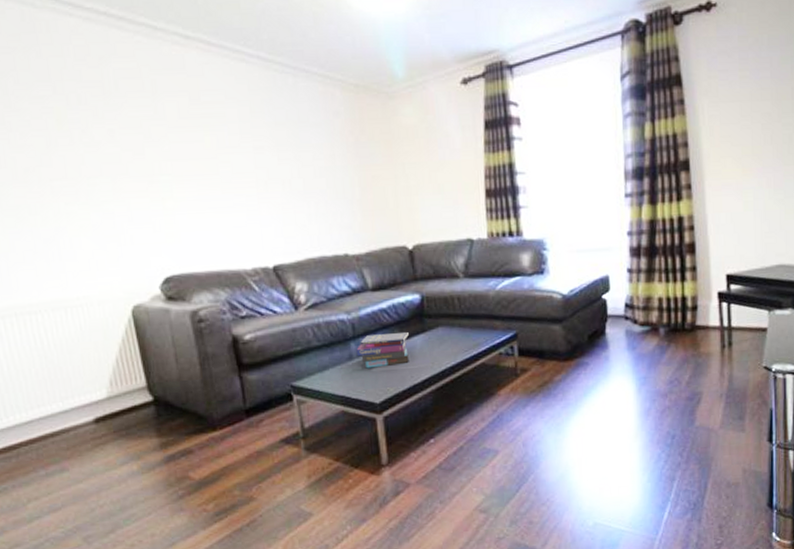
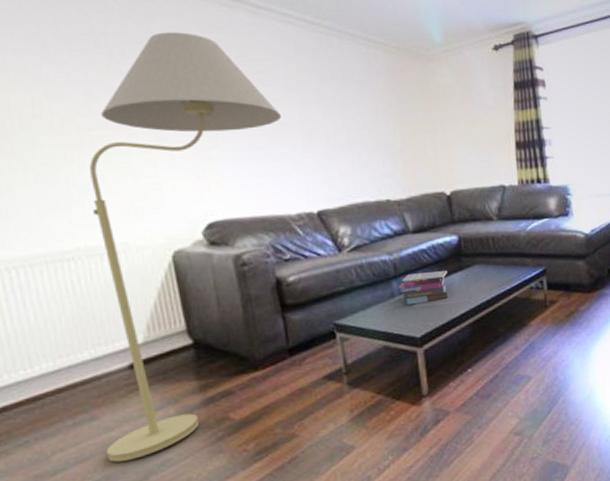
floor lamp: none [52,75,235,514] -> present [90,32,281,462]

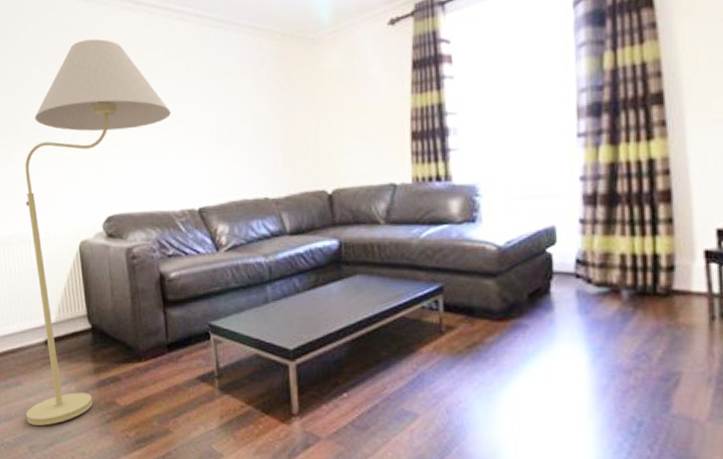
books: present [398,270,448,305] -> none [272,277,325,313]

